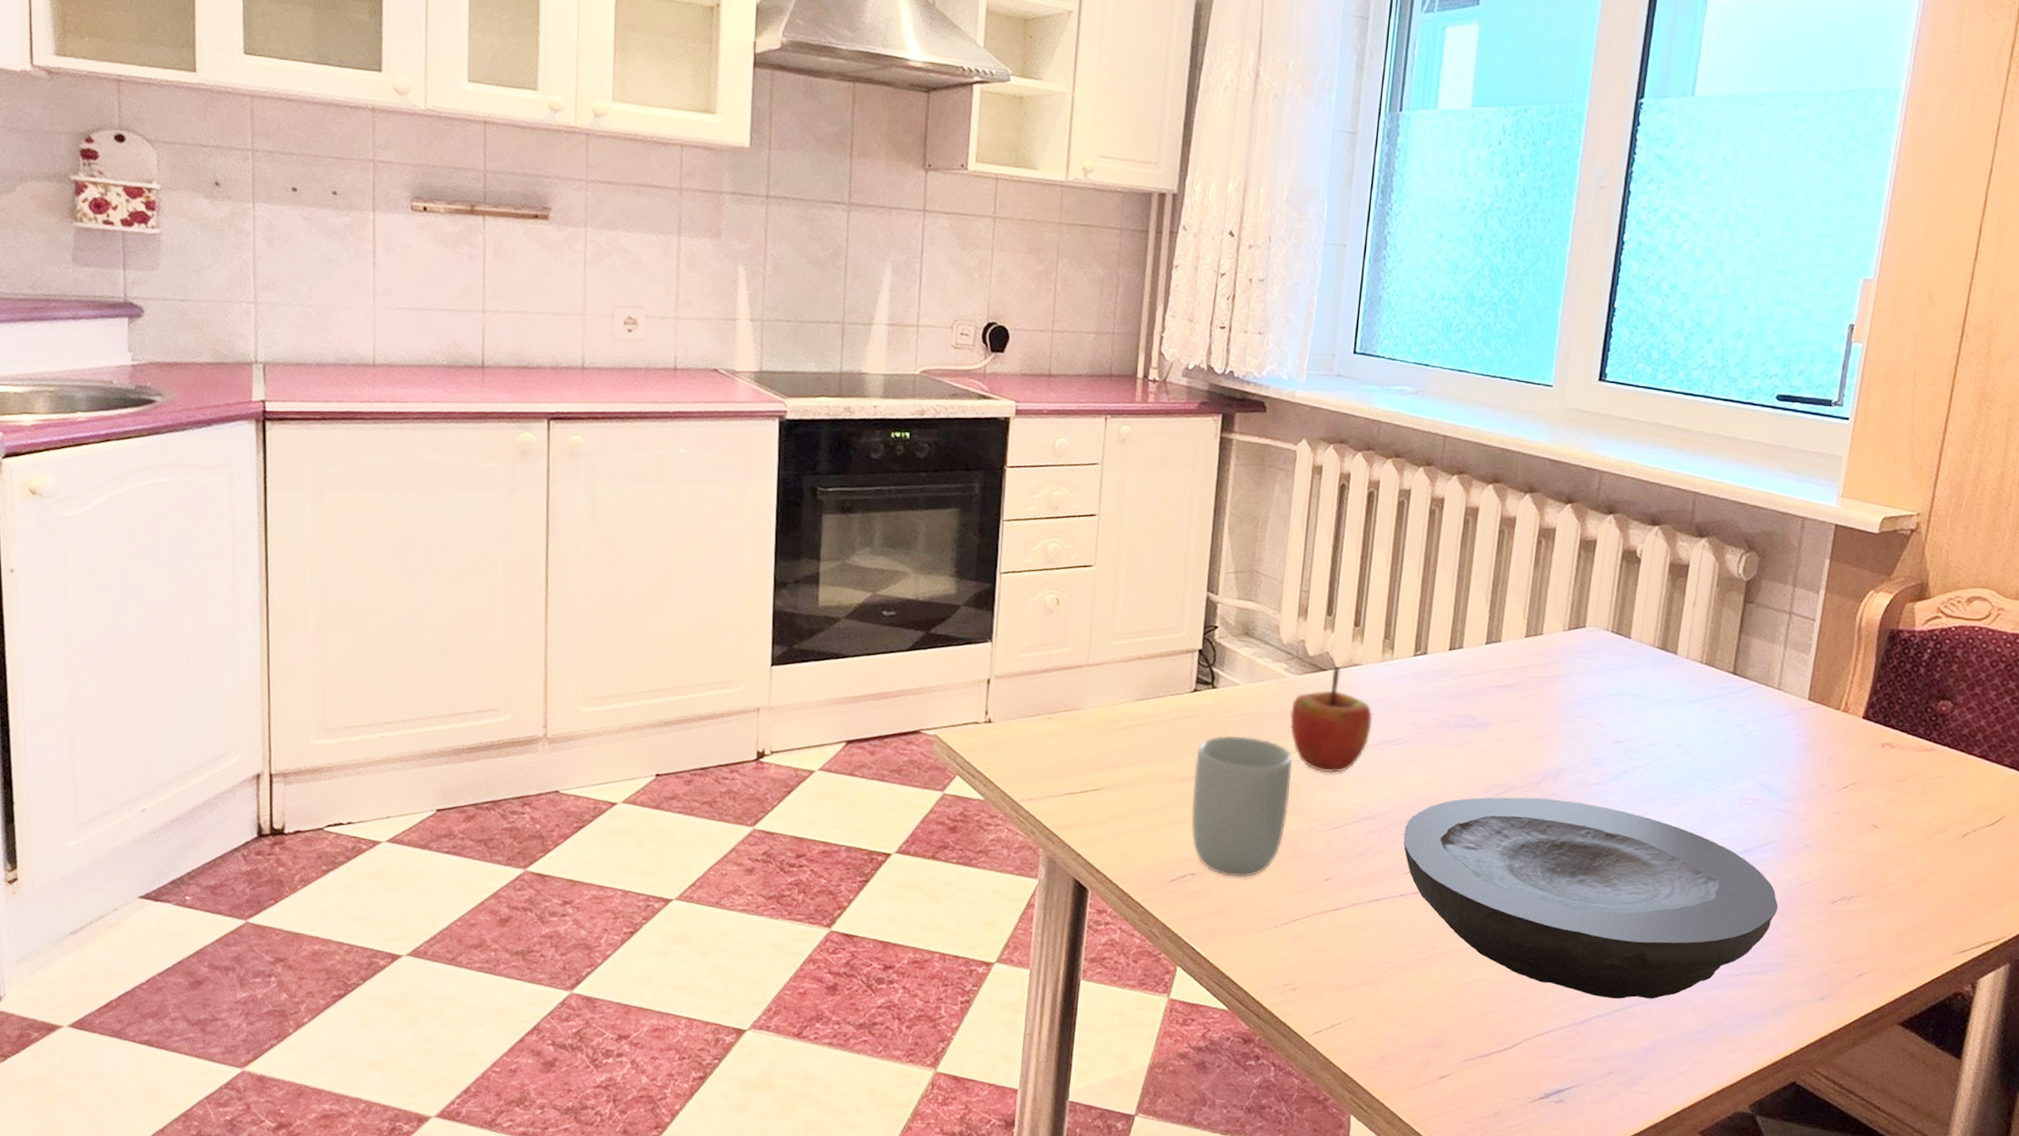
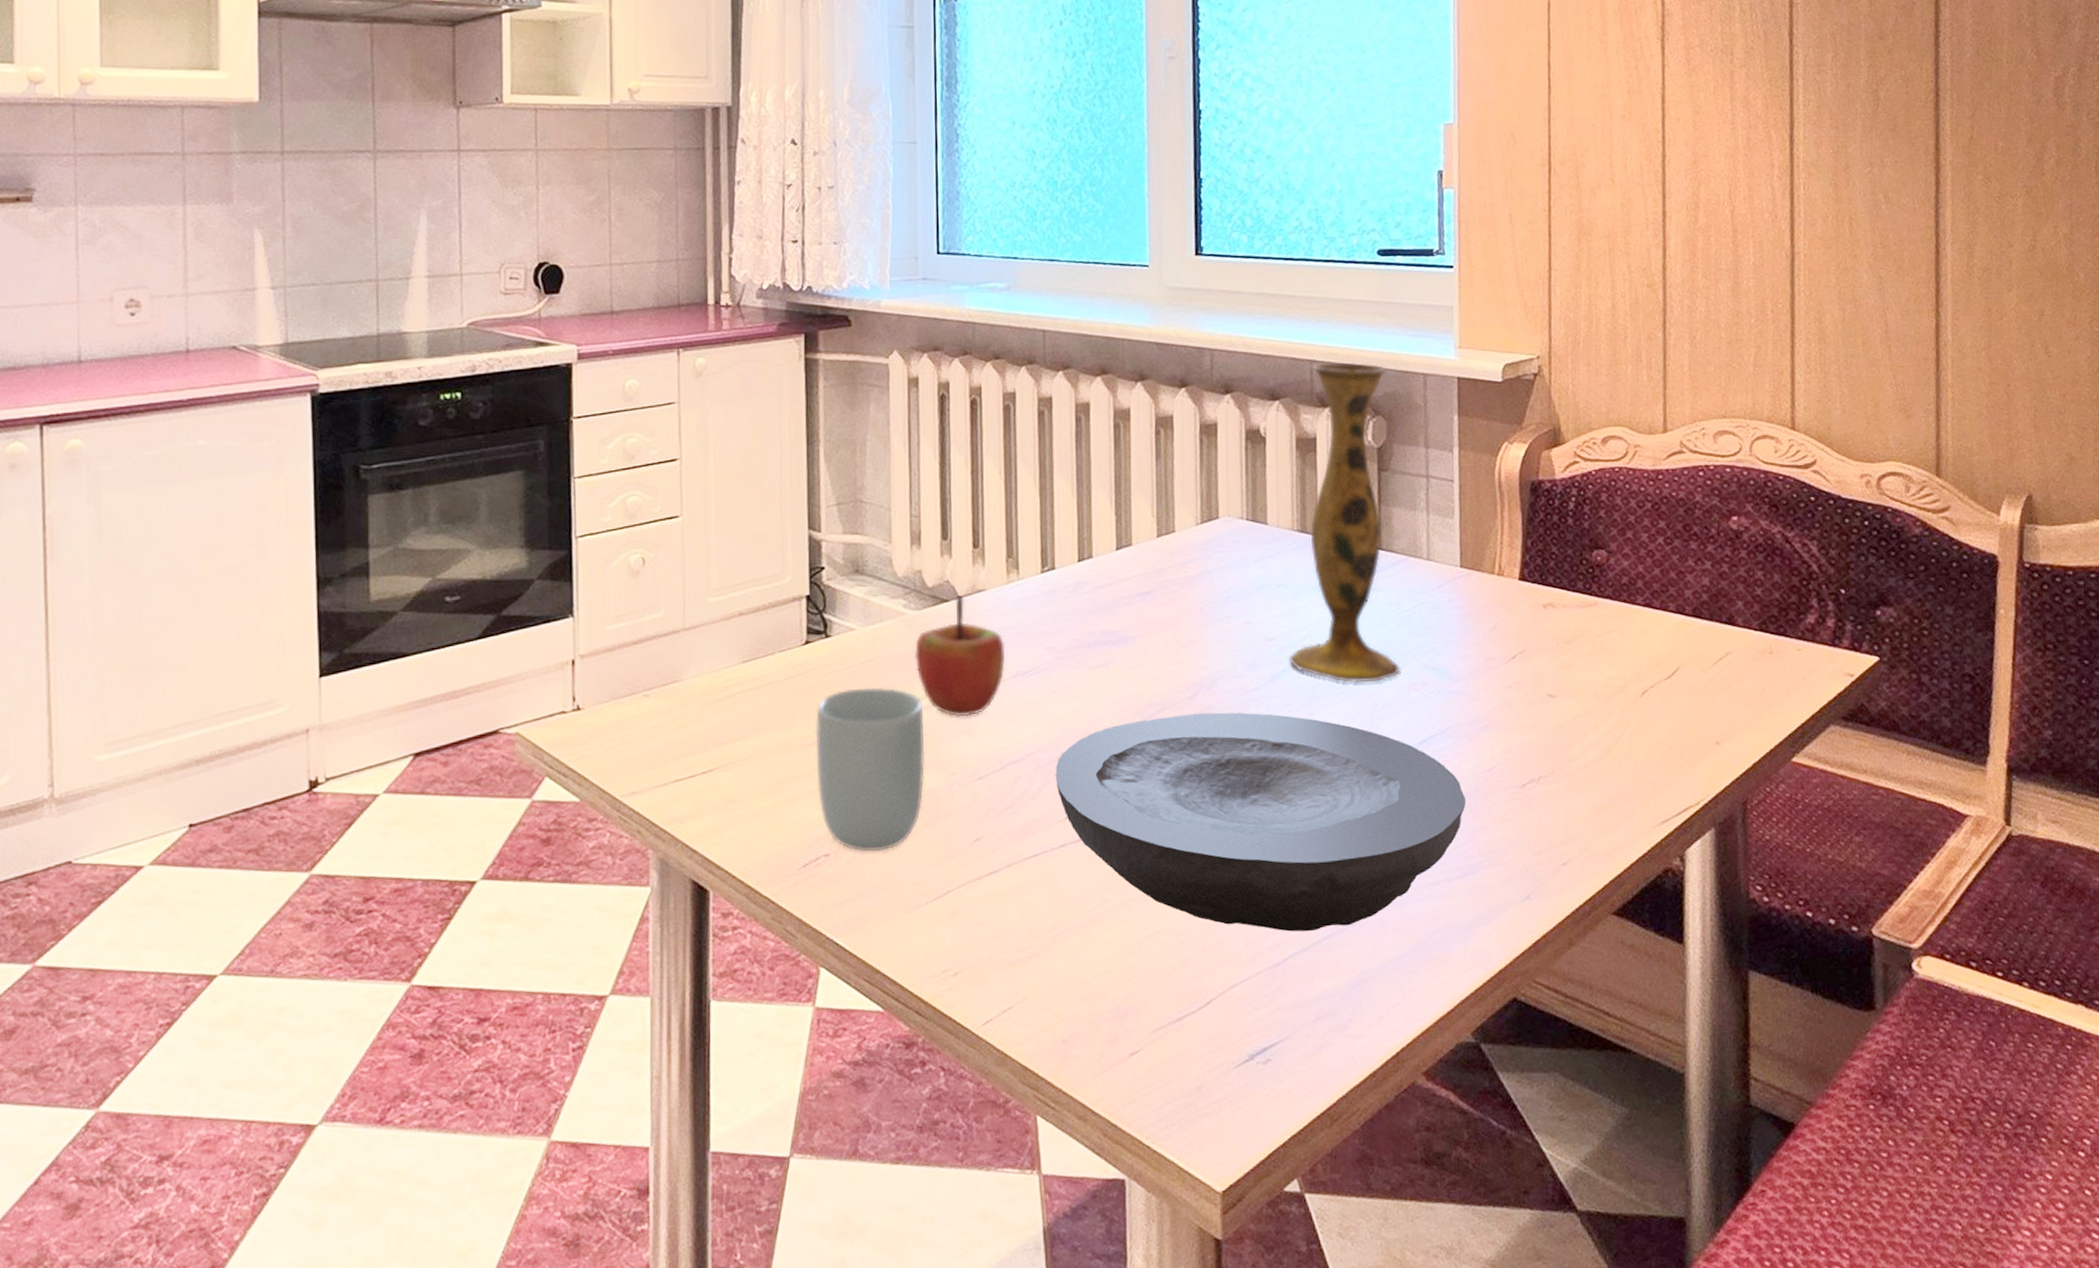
vase: none [1632,496,1768,793] -> present [1288,362,1401,683]

